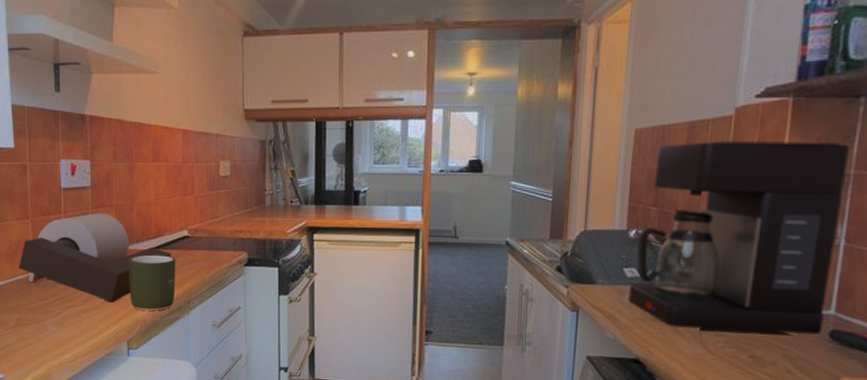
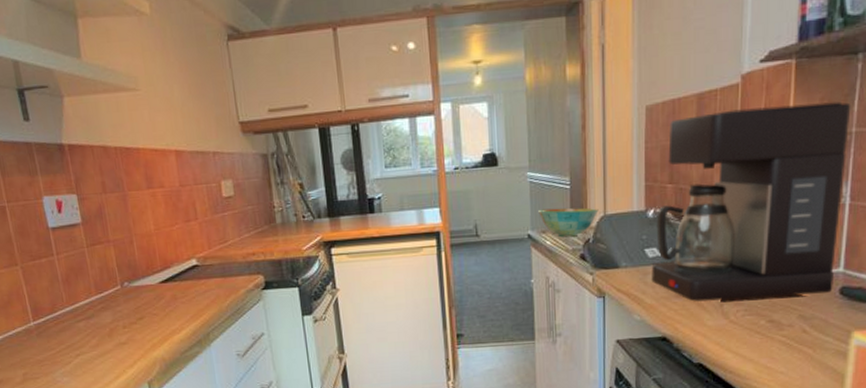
paper towel holder: present [19,212,171,303] -> none [15,250,182,345]
mug: present [129,254,176,311] -> none [137,288,192,349]
bowl: none [519,218,579,248] -> present [538,207,599,238]

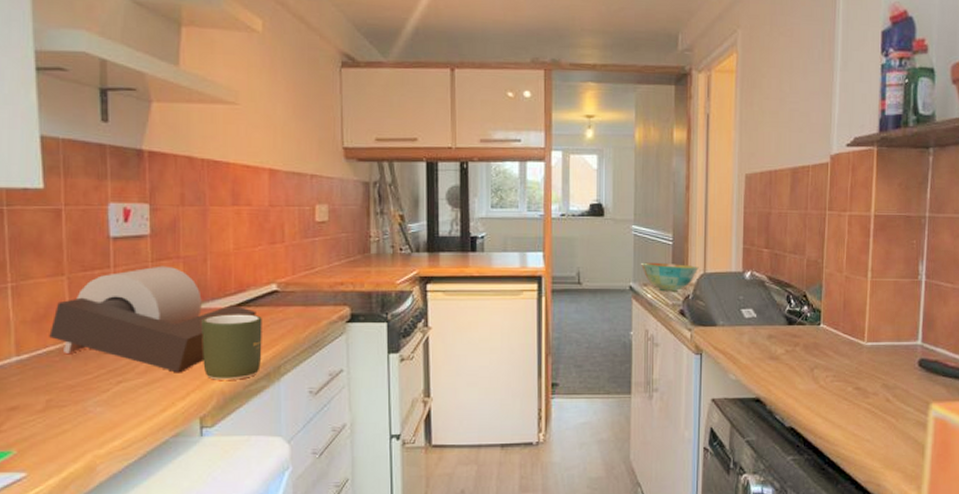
paper towel holder: none [15,250,182,345] -> present [49,265,256,373]
mug: none [137,288,192,349] -> present [201,314,262,380]
coffee maker: present [651,101,851,303] -> none [747,186,925,366]

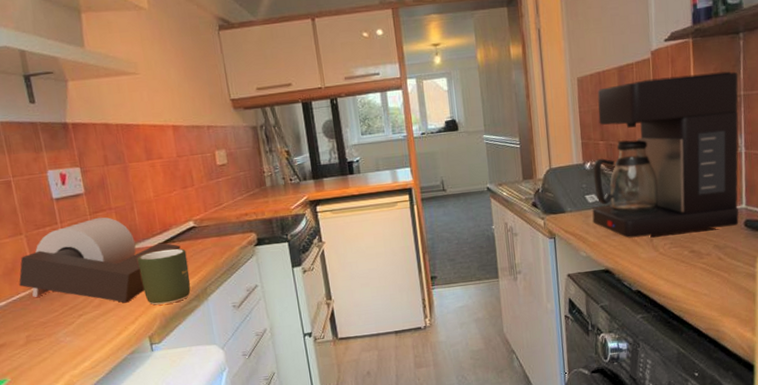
bowl: present [641,262,699,292] -> none [495,163,545,189]
coffee maker: none [747,186,925,366] -> present [592,71,739,239]

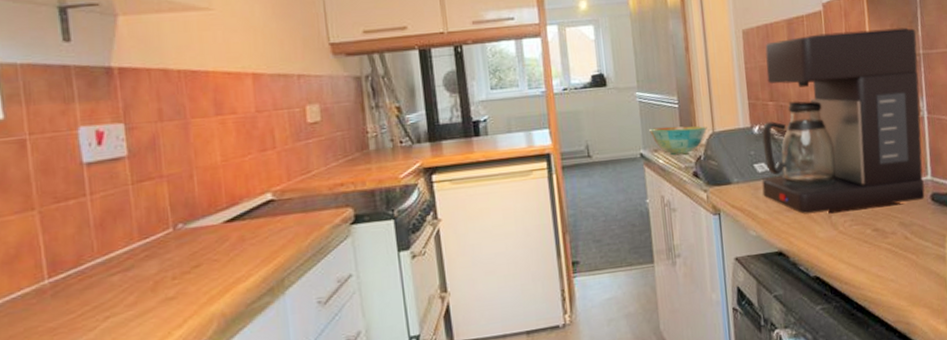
paper towel holder: present [19,217,181,303] -> none [23,187,253,300]
mug: present [137,248,191,305] -> none [193,227,263,303]
bowl: none [495,163,545,189] -> present [649,125,708,156]

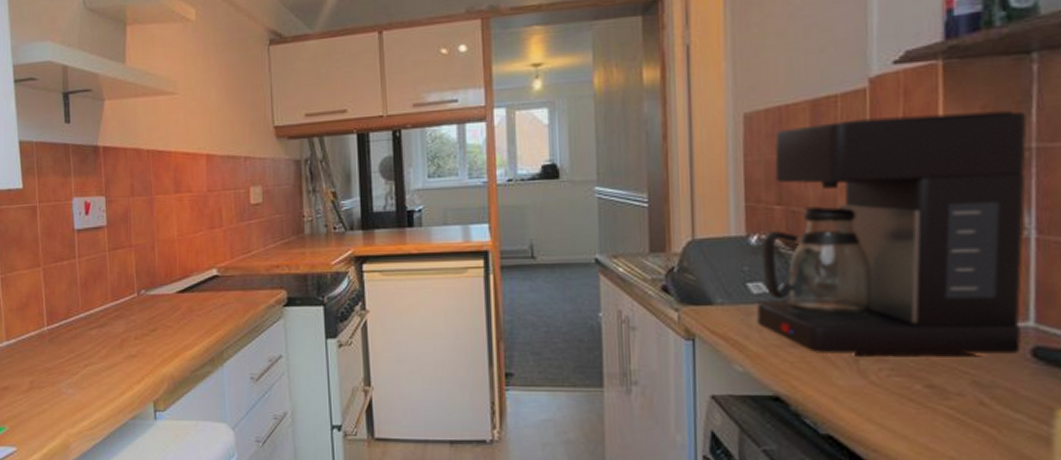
bowl: present [649,125,708,156] -> none [609,229,685,264]

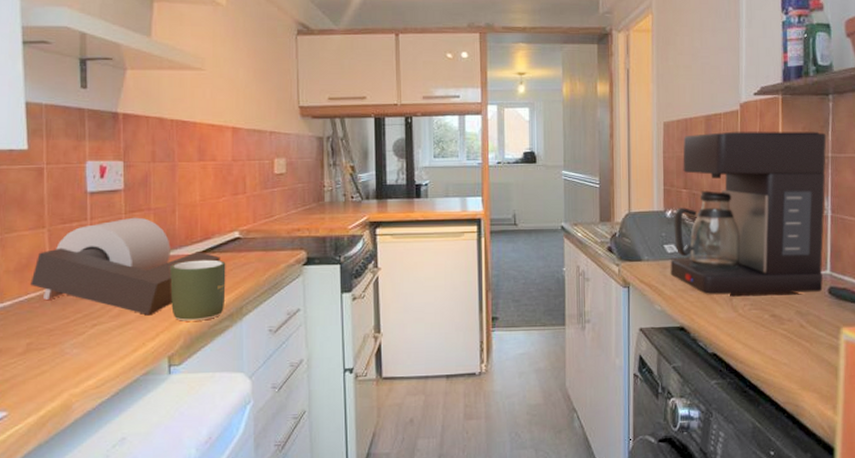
paper towel holder: none [30,254,200,358] -> present [30,217,220,316]
mug: none [152,299,206,365] -> present [170,259,226,321]

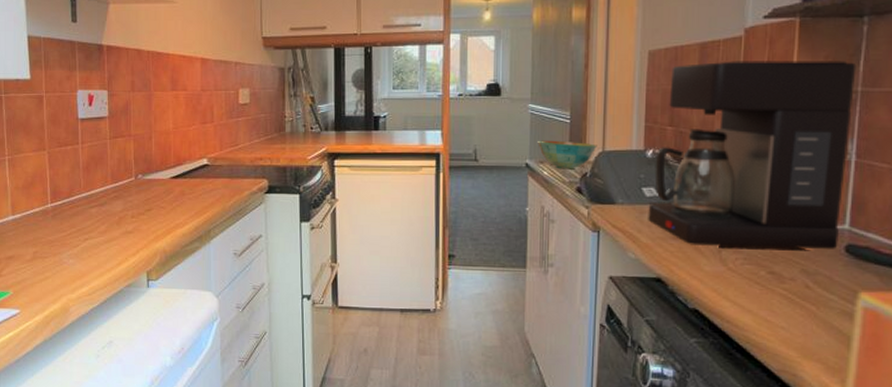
paper towel holder: present [30,217,220,316] -> none [35,142,191,233]
mug: present [170,259,226,321] -> none [148,184,196,241]
bowl: none [571,204,624,231] -> present [538,140,597,170]

